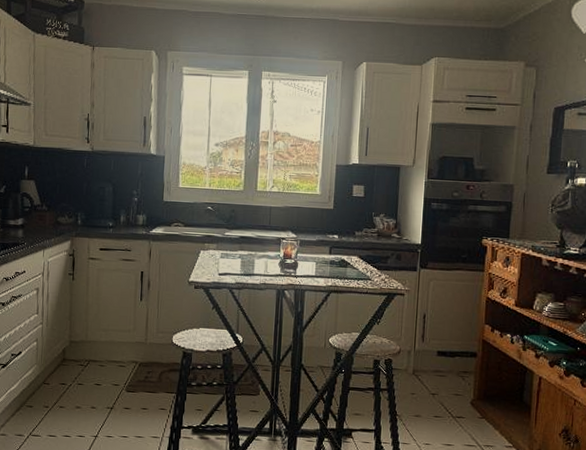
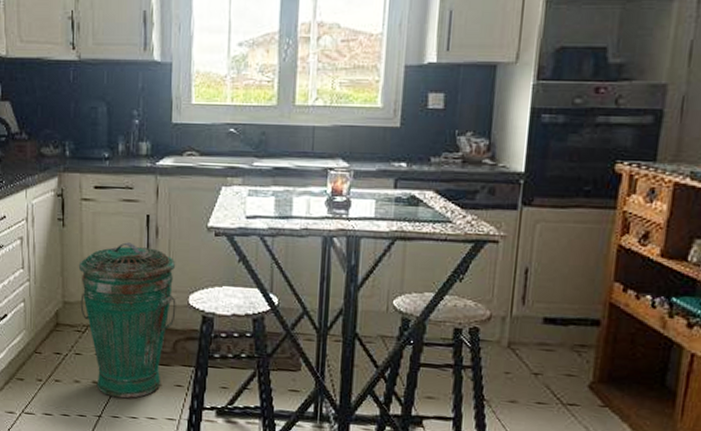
trash can: none [84,293,163,421] -> present [78,242,176,399]

